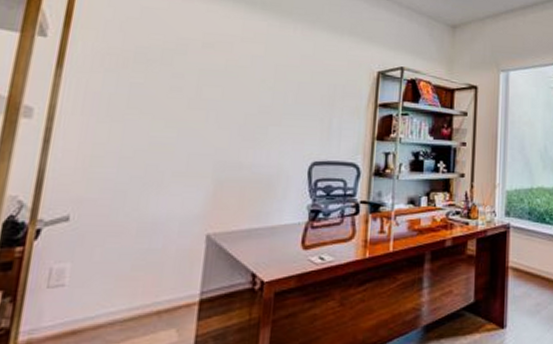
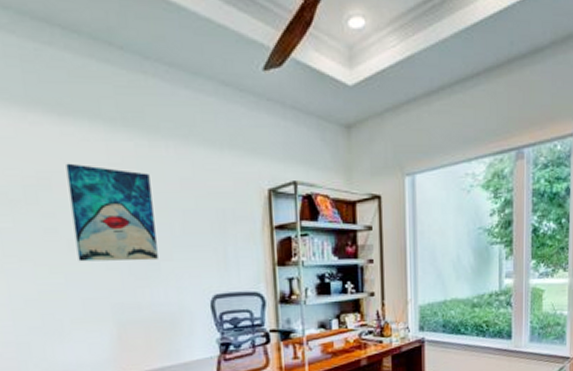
wall art: none [194,34,275,125] -> present [66,163,158,262]

